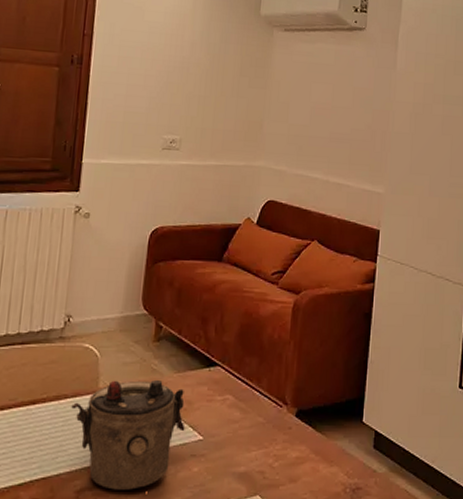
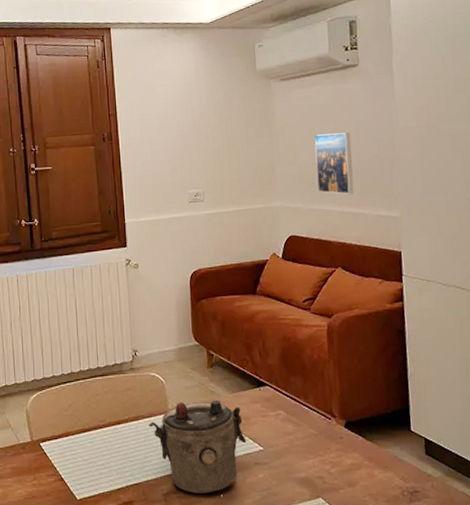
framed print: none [305,95,347,163] -> present [314,132,354,194]

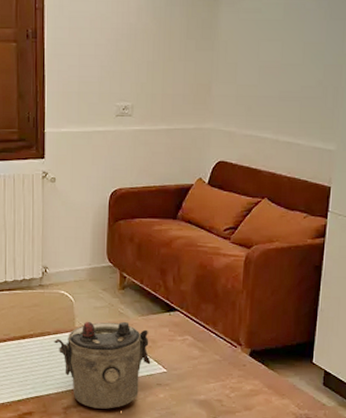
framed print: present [314,132,354,194] -> none [254,53,297,122]

